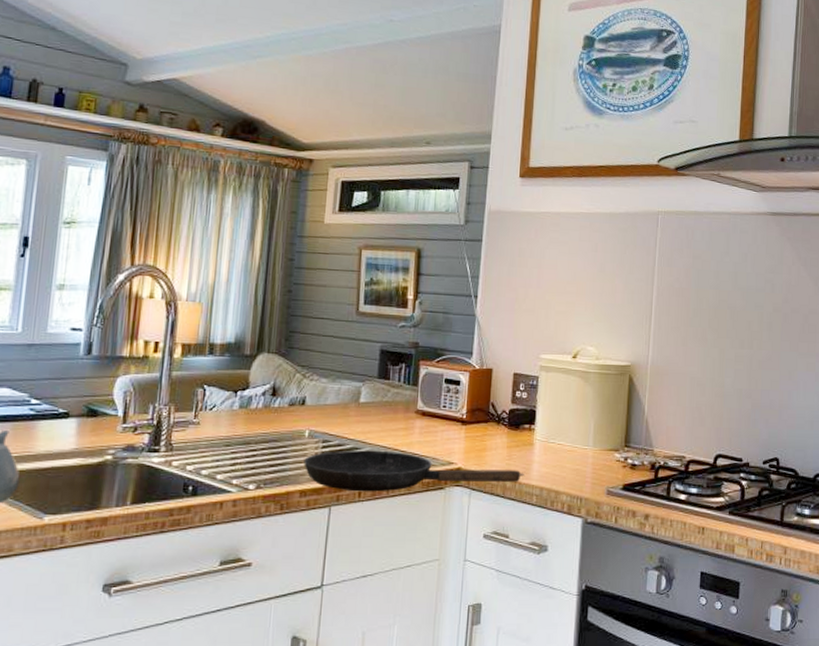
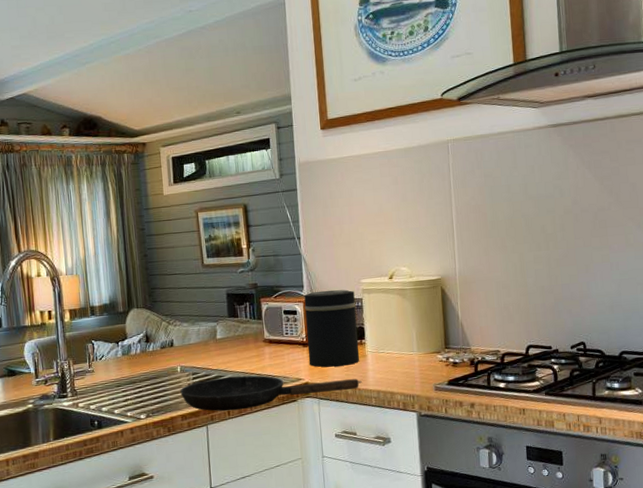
cylinder: none [465,361,531,453] -> present [304,289,360,367]

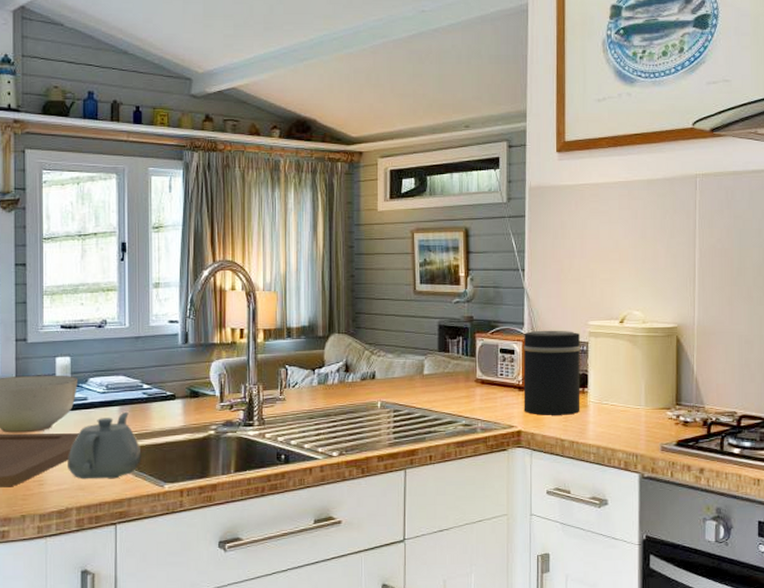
frying pan: present [180,375,362,411] -> none [379,417,581,456]

